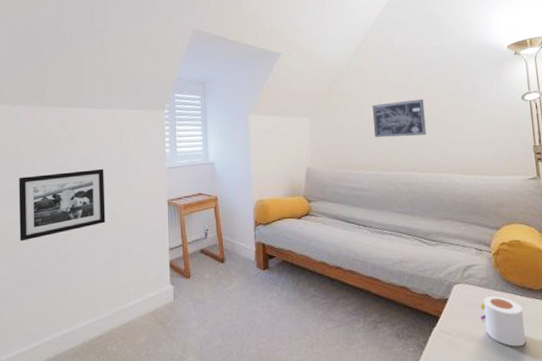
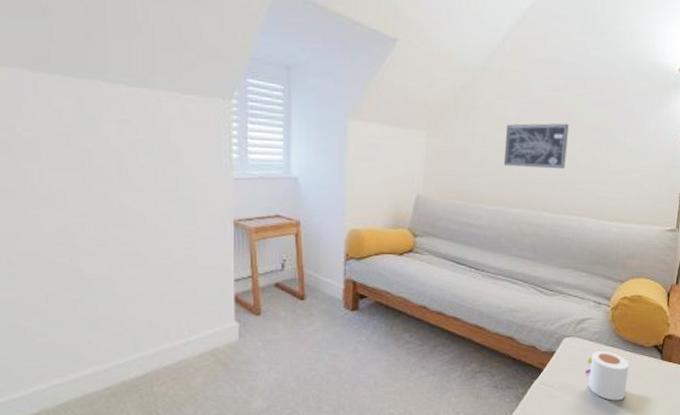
picture frame: present [19,168,105,242] -> none [18,171,148,258]

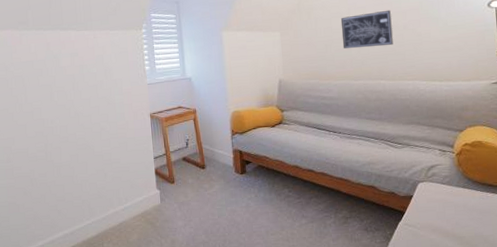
mug: present [585,351,630,401] -> none [443,192,485,237]

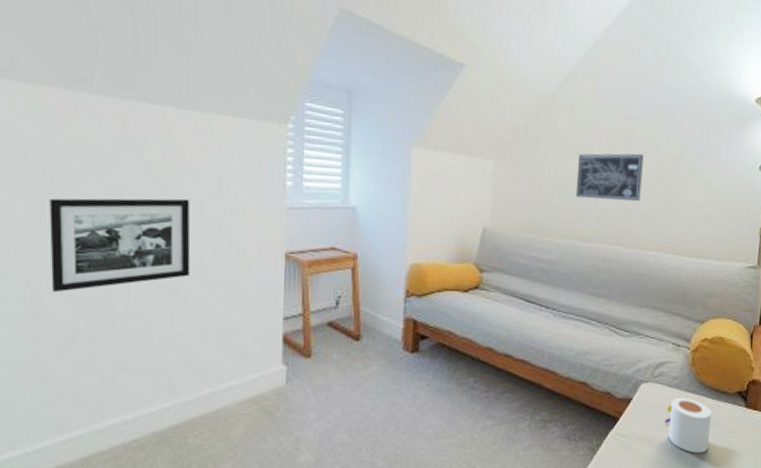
picture frame: none [12,86,94,155] -> present [49,198,191,293]
mug: none [443,192,485,237] -> present [665,398,712,453]

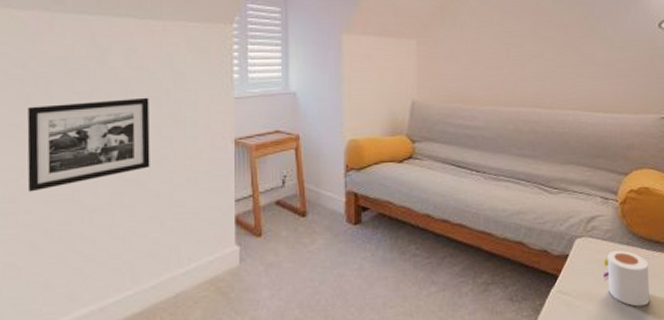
wall art: present [575,153,644,202] -> none [491,22,552,67]

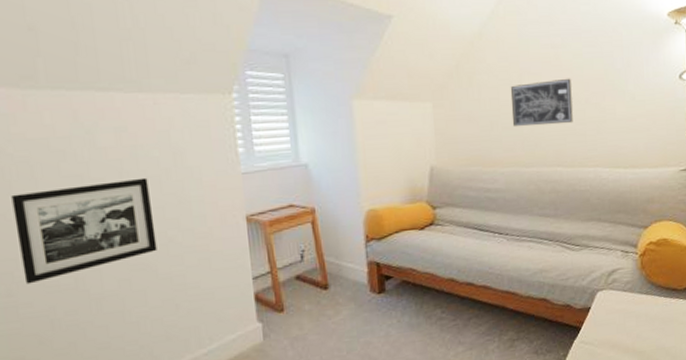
wall art: none [491,22,552,67] -> present [510,78,573,126]
mug: present [603,250,650,307] -> none [623,299,667,350]

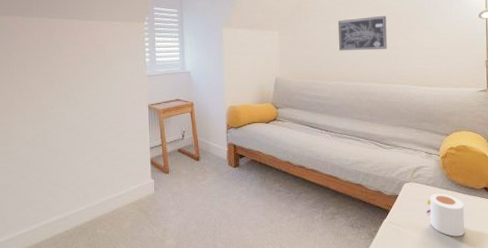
picture frame: present [11,177,157,285] -> none [12,75,92,139]
mug: none [623,299,667,350] -> present [426,194,465,237]

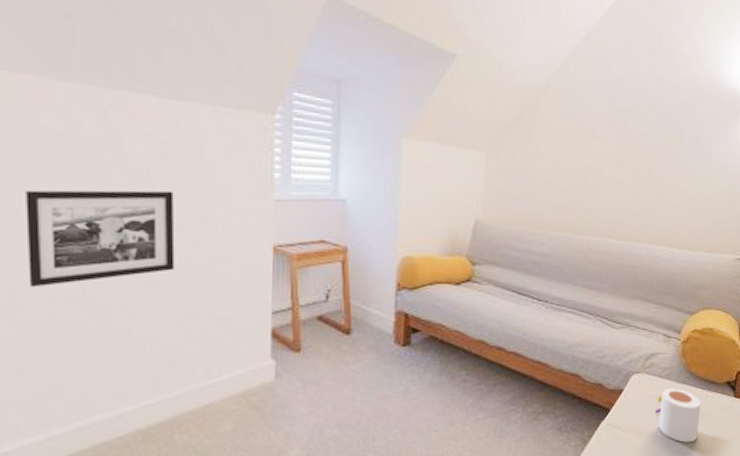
picture frame: none [12,75,92,139] -> present [26,190,175,288]
wall art: present [337,15,387,51] -> none [567,145,636,194]

